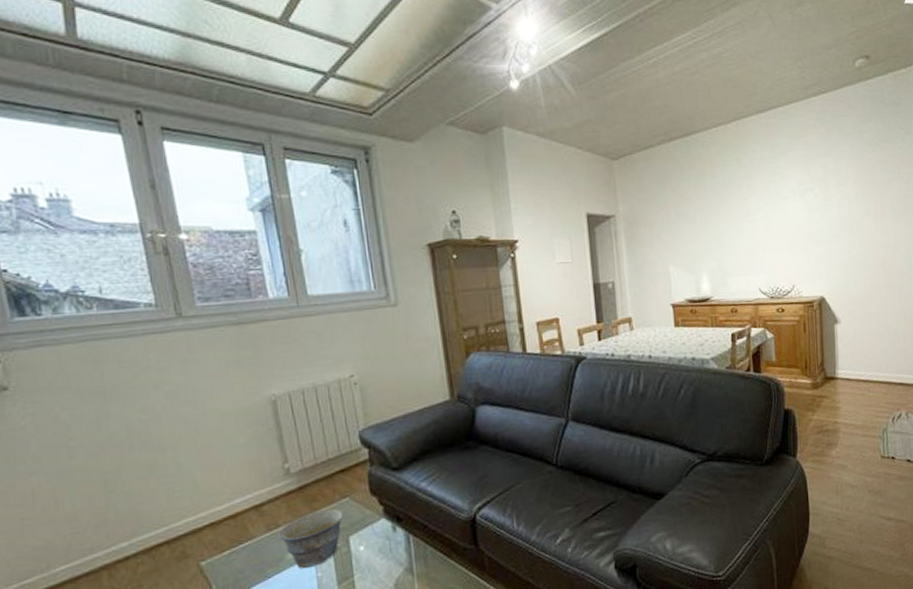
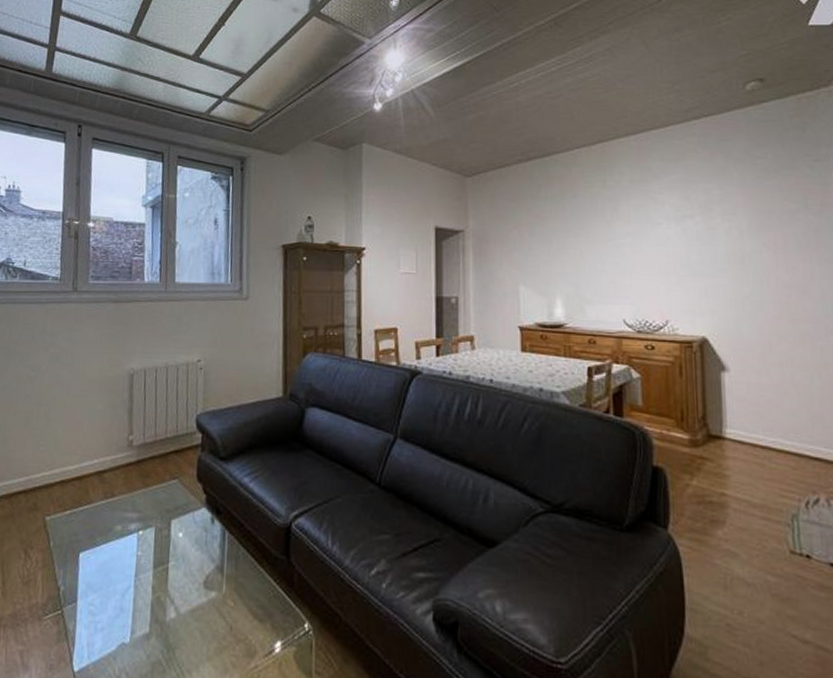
bowl: present [278,508,344,569] -> none [112,487,170,545]

